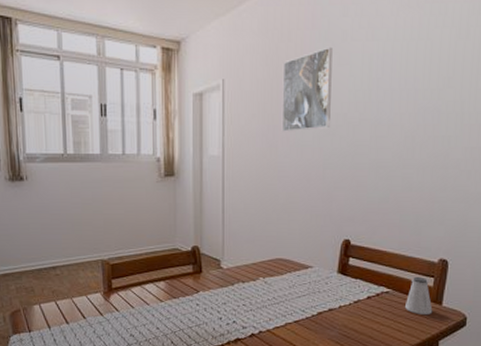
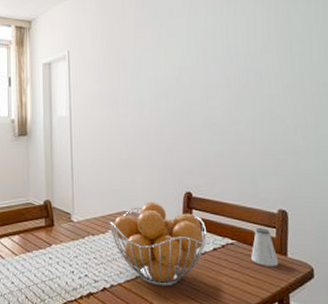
fruit basket: none [261,249,363,333] -> present [109,202,208,287]
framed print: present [281,46,333,132] -> none [119,22,164,94]

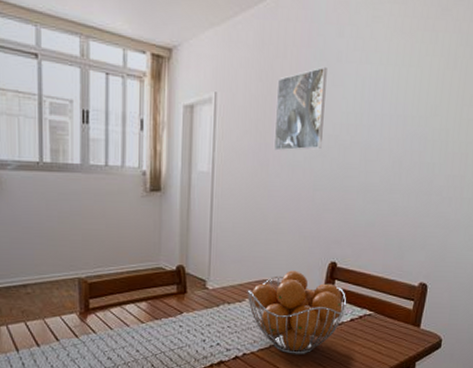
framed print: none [119,22,164,94] -> present [273,66,327,151]
saltshaker: present [250,227,279,266] -> none [385,299,411,337]

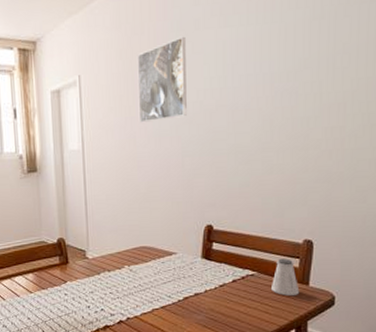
fruit basket: present [247,270,347,355] -> none [125,236,227,318]
saltshaker: none [385,299,411,337] -> present [270,258,300,295]

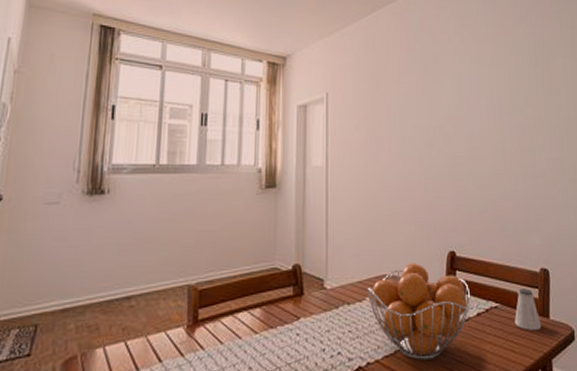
fruit basket: none [125,236,227,318] -> present [367,263,471,361]
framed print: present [137,36,187,123] -> none [382,67,428,143]

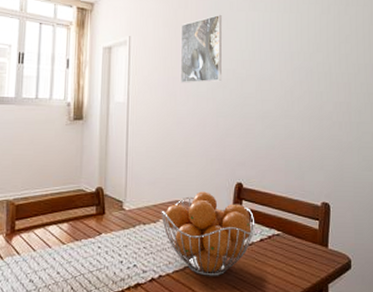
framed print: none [382,67,428,143] -> present [180,14,222,83]
saltshaker: present [514,288,542,330] -> none [294,219,320,257]

